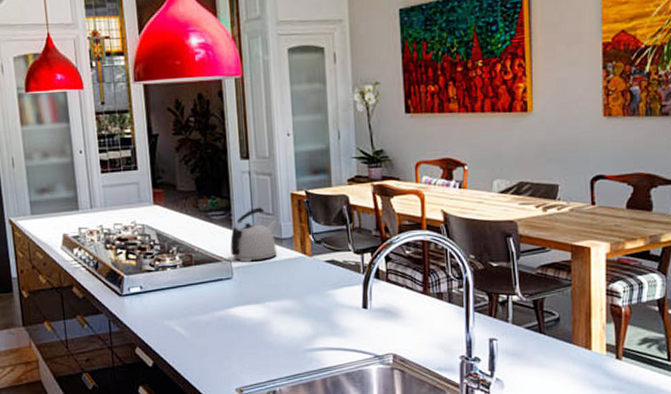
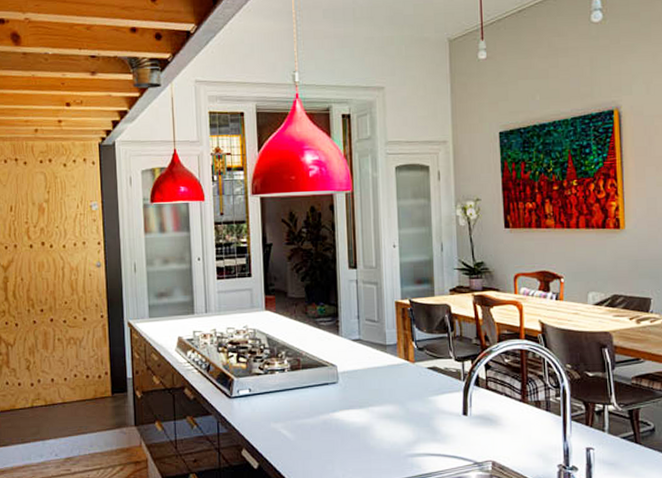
kettle: present [230,207,279,262] -> none [337,314,383,367]

